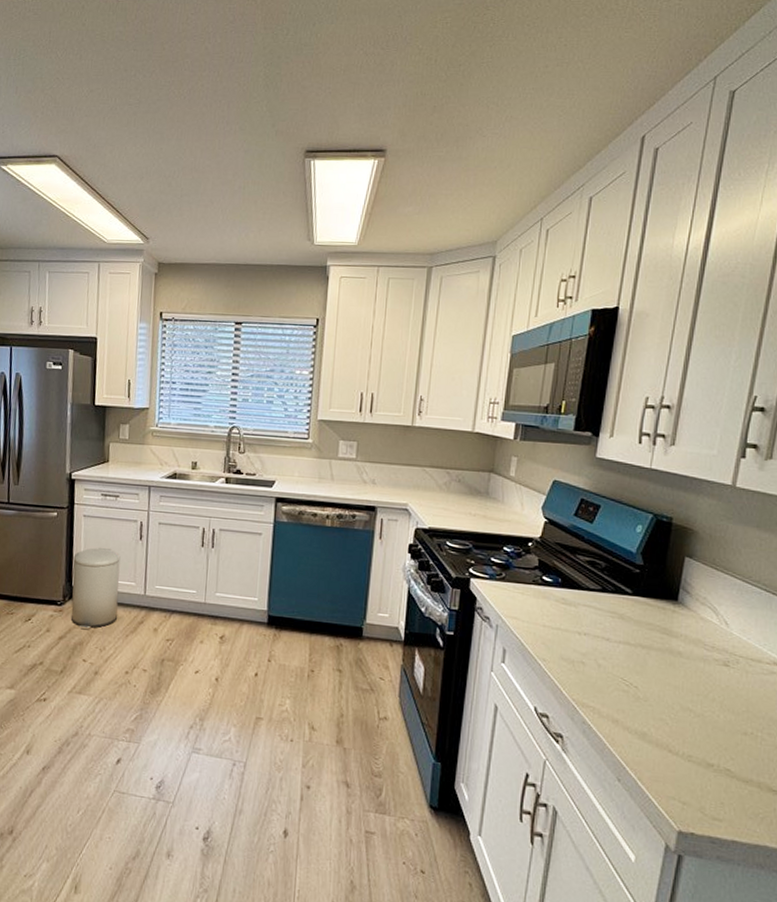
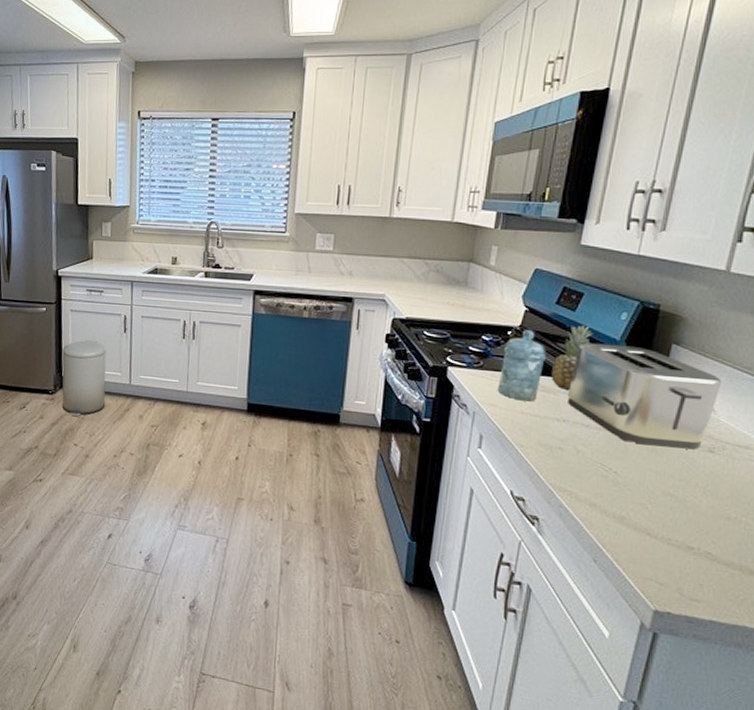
canister: none [519,541,567,615] -> present [497,330,547,402]
fruit: none [571,537,610,604] -> present [550,325,593,391]
toaster: none [587,554,733,664] -> present [567,342,722,450]

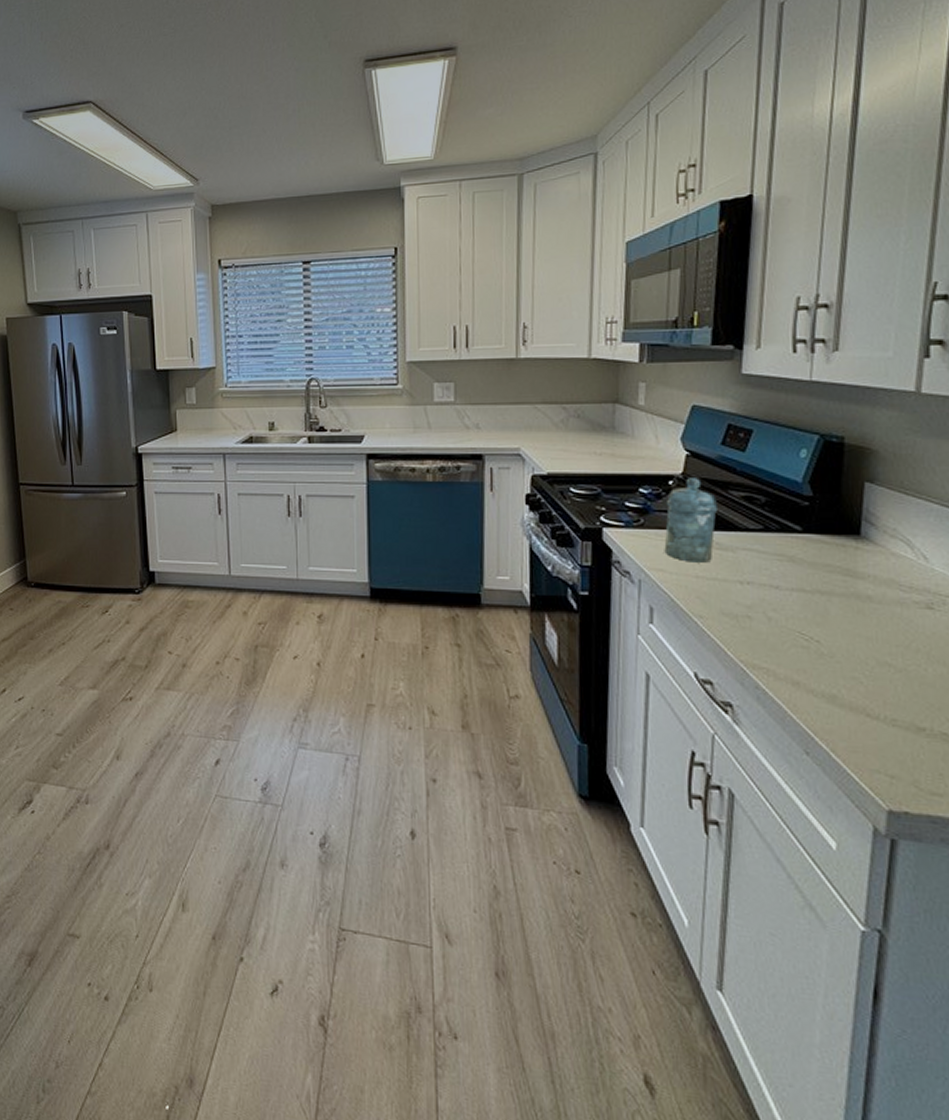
pedal bin: present [62,339,106,416] -> none [148,526,202,617]
fruit: present [550,325,593,391] -> none [725,468,770,547]
toaster: present [567,342,722,450] -> none [748,487,930,607]

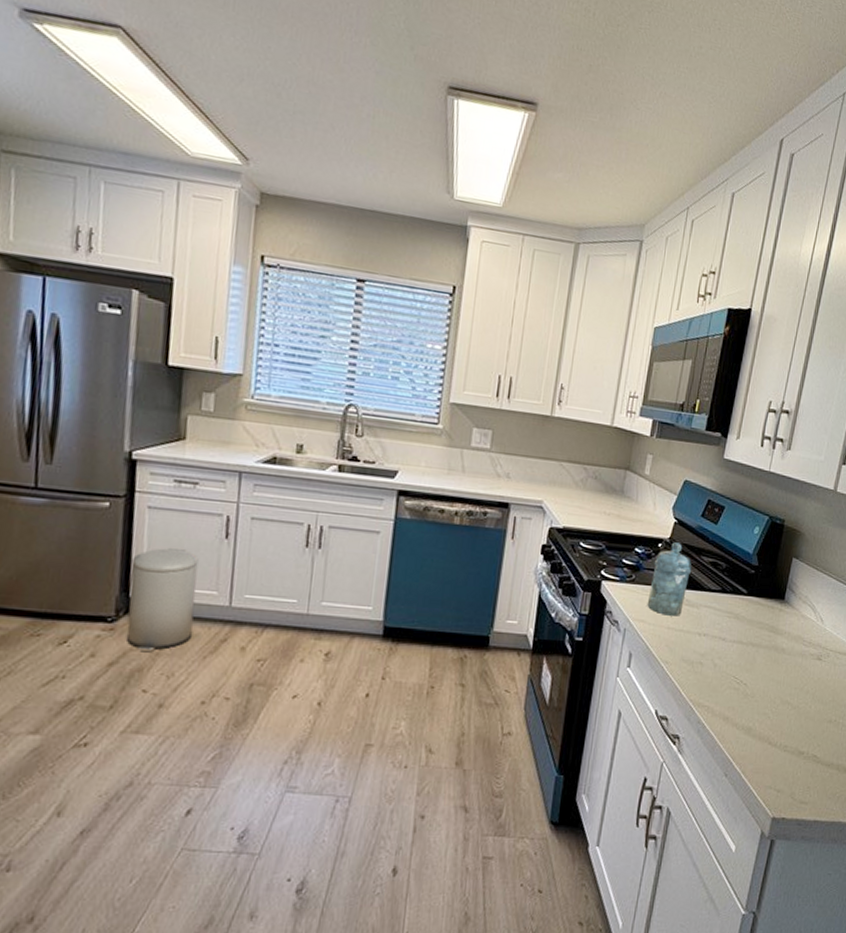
pedal bin: none [148,526,202,617] -> present [127,547,199,651]

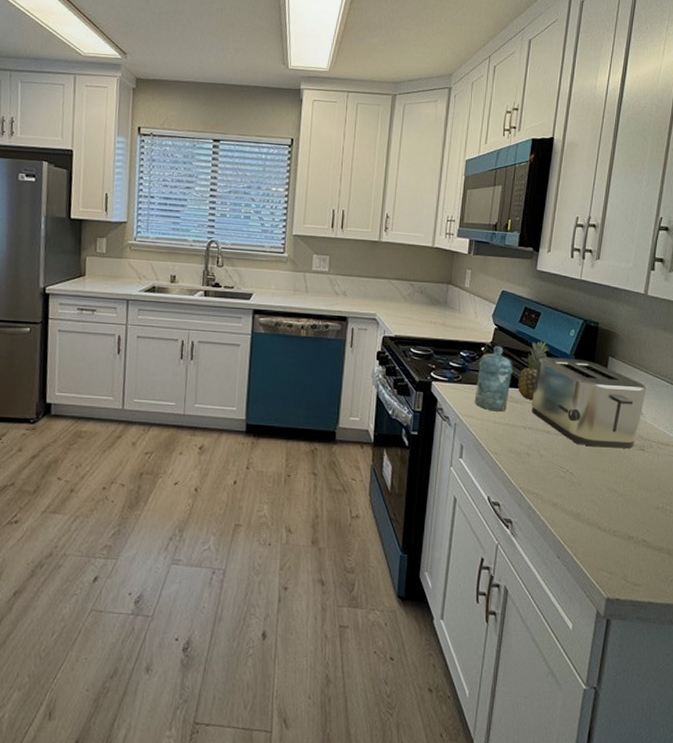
pedal bin: present [127,547,199,651] -> none [45,362,98,446]
fruit: none [694,538,731,605] -> present [517,341,549,401]
toaster: none [708,555,829,658] -> present [531,356,647,449]

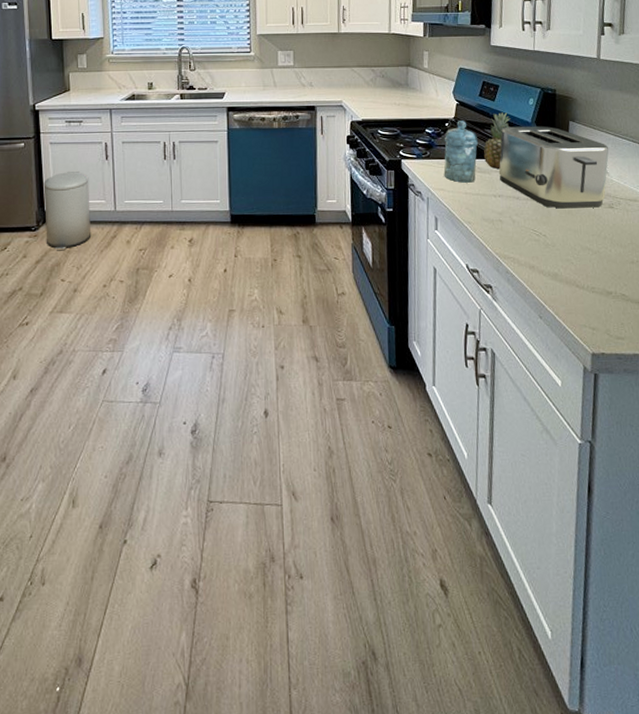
pedal bin: none [45,362,98,446] -> present [43,170,92,250]

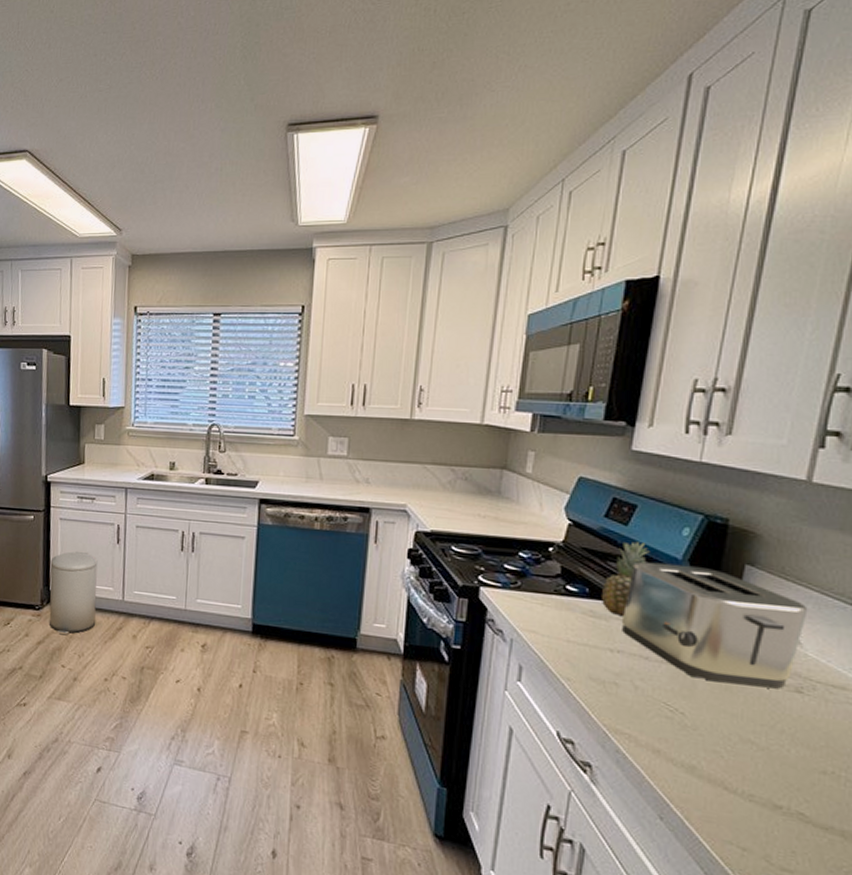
canister: present [443,121,479,183] -> none [538,546,596,629]

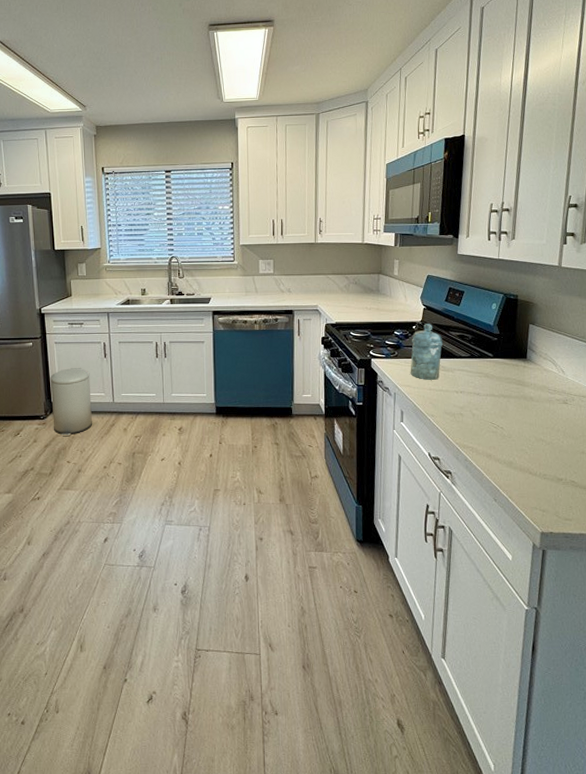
canister: none [538,546,596,629] -> present [410,324,444,380]
fruit: present [600,541,650,617] -> none [447,316,474,368]
toaster: present [621,561,808,689] -> none [461,328,566,404]

